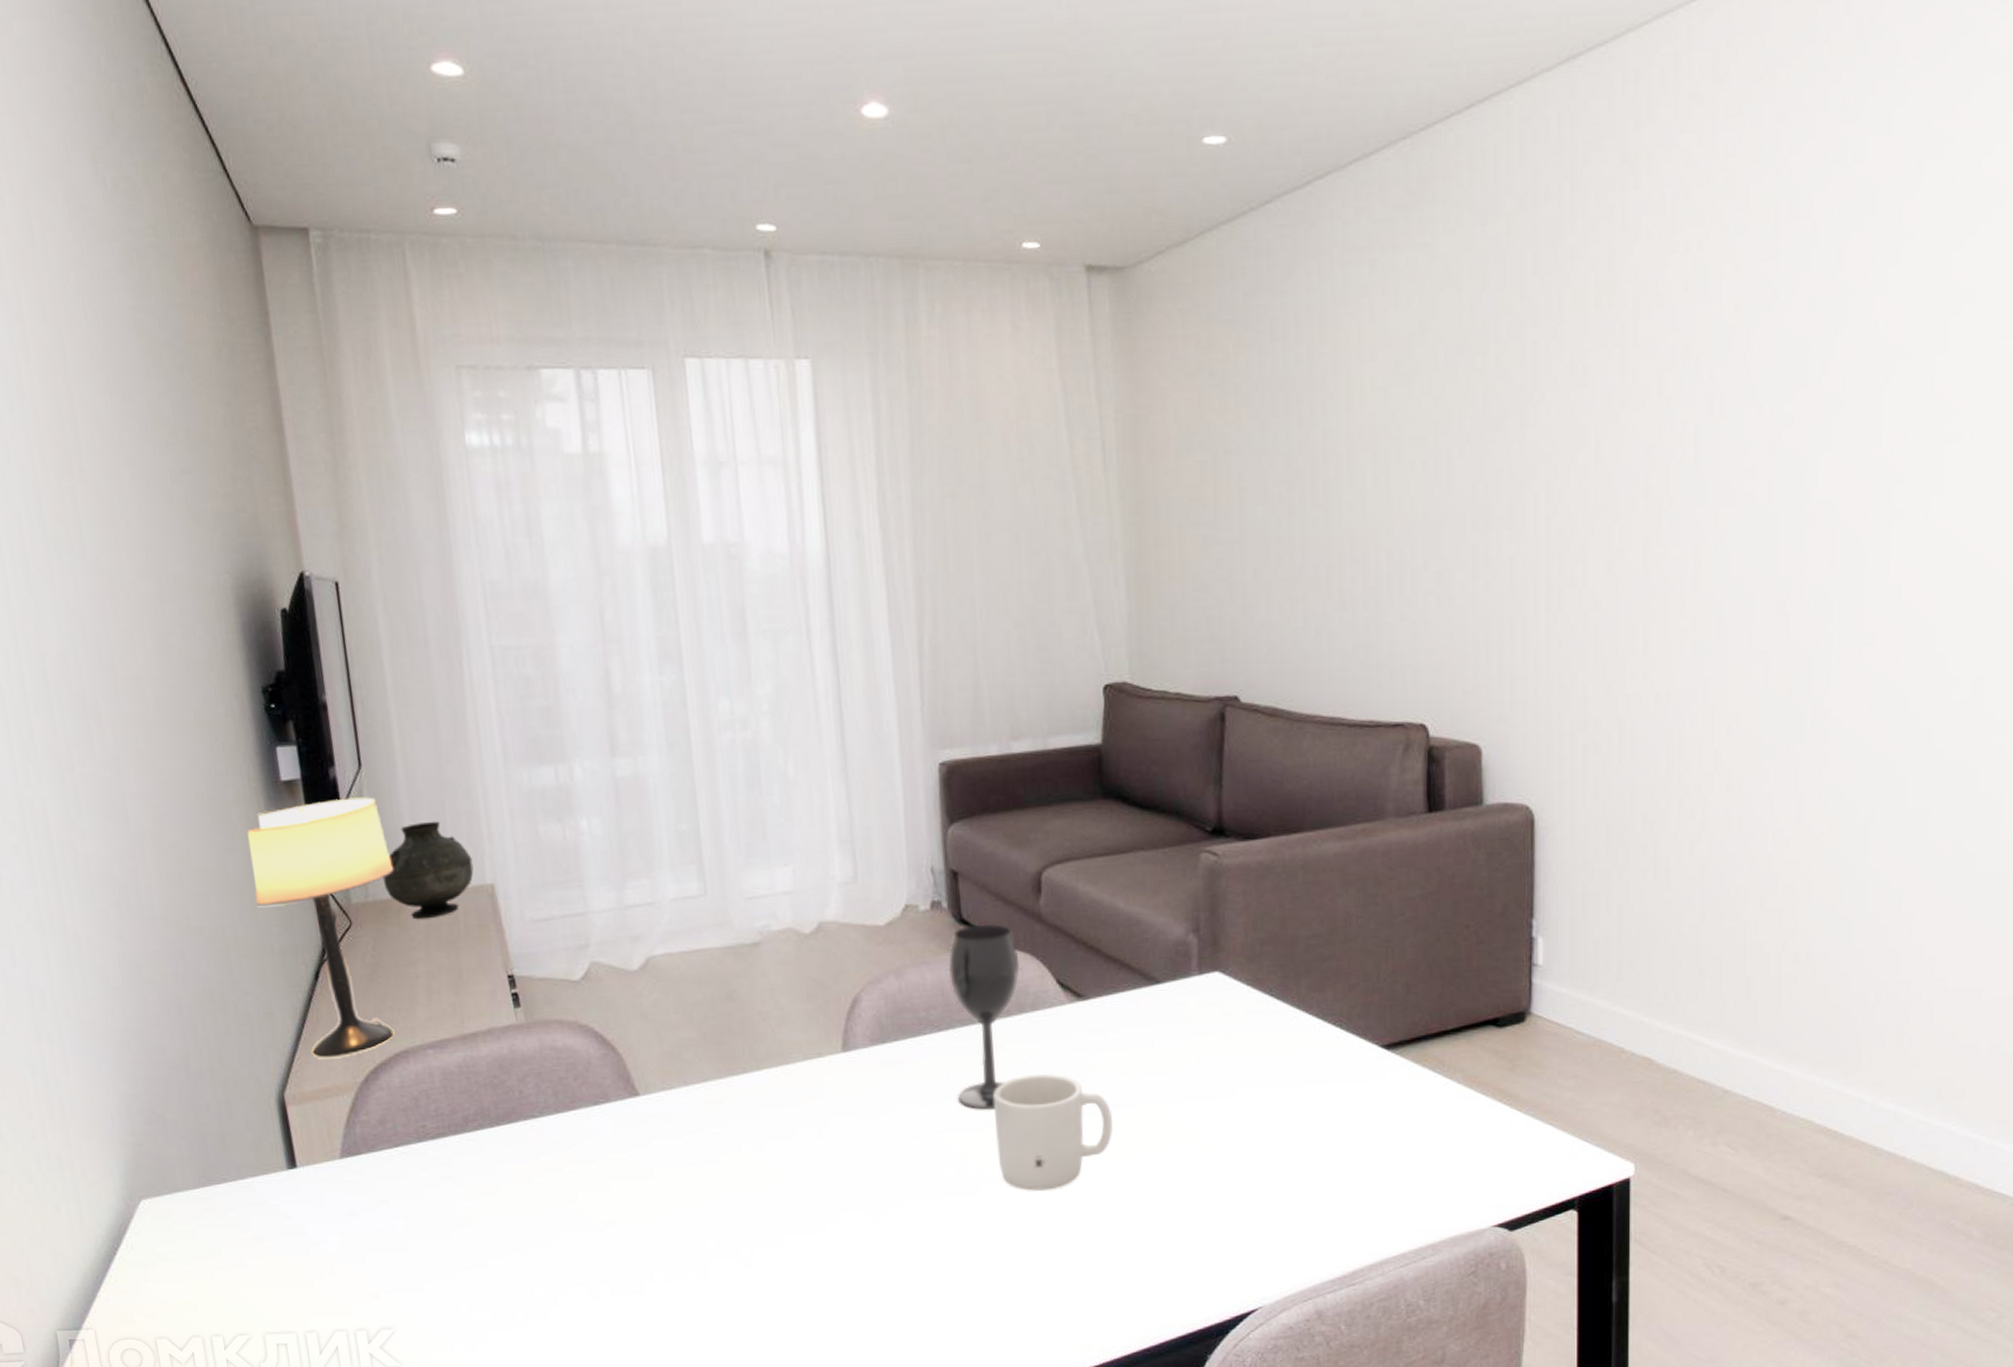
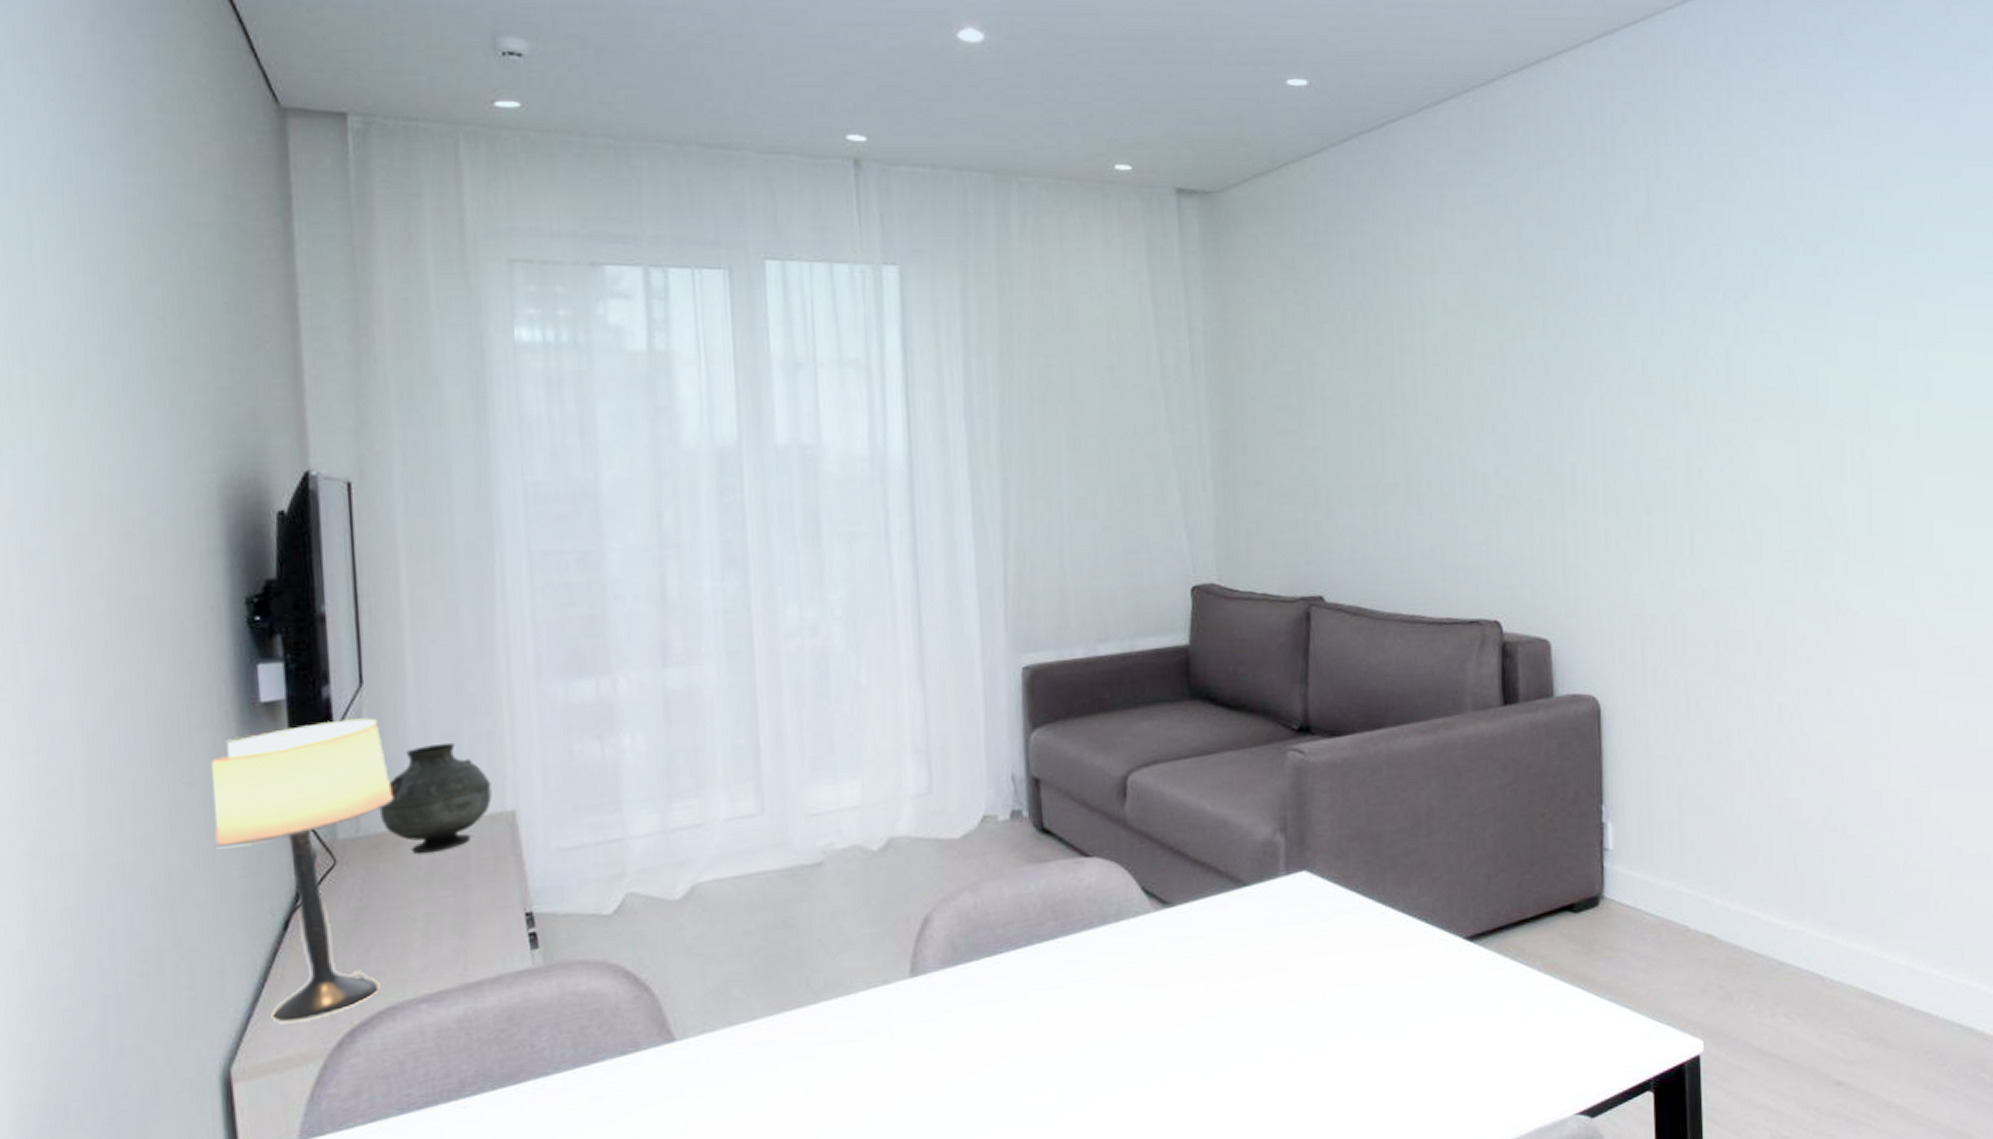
wine glass: present [947,924,1020,1110] -> none [1027,832,1104,1030]
mug: present [993,1074,1113,1191] -> none [1074,987,1200,1115]

